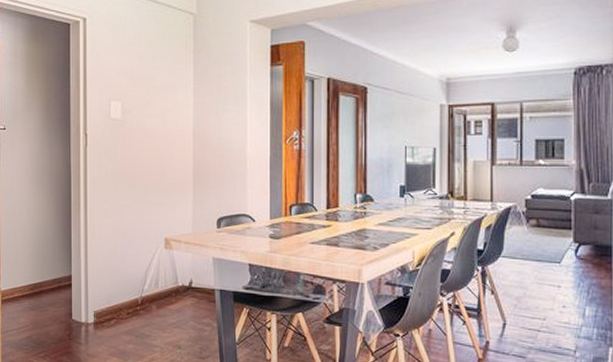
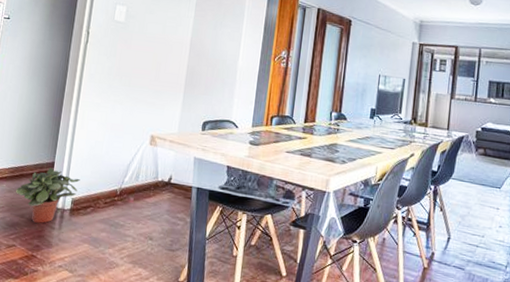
potted plant: none [38,281,100,339] -> present [16,167,80,224]

